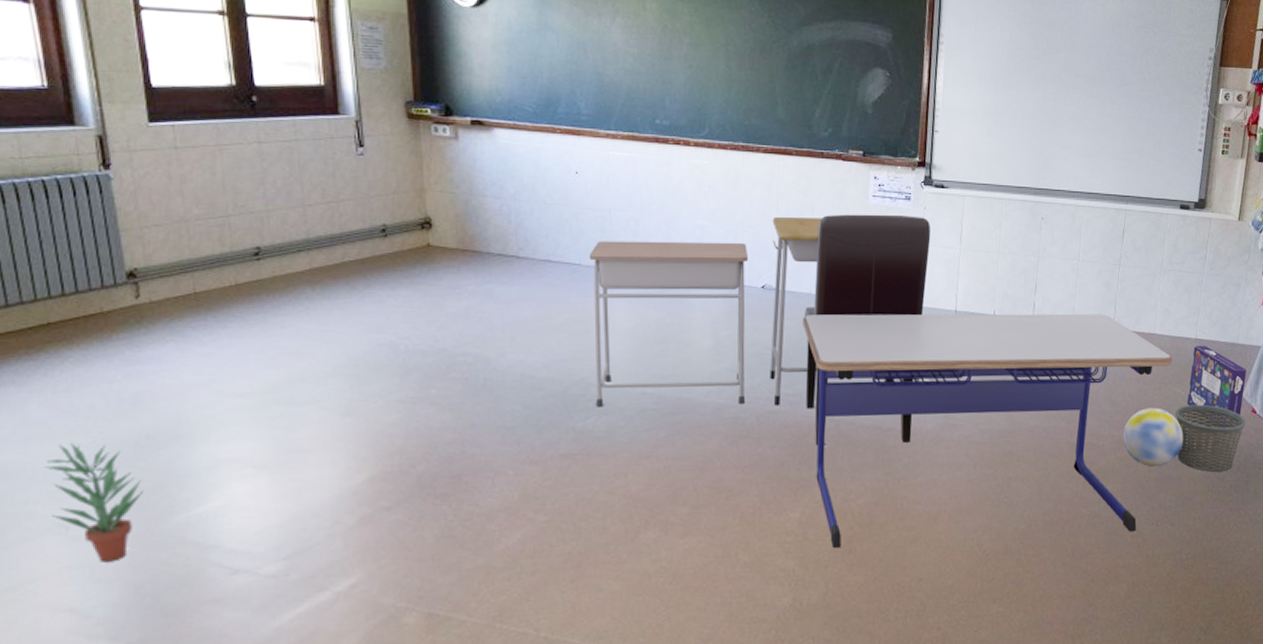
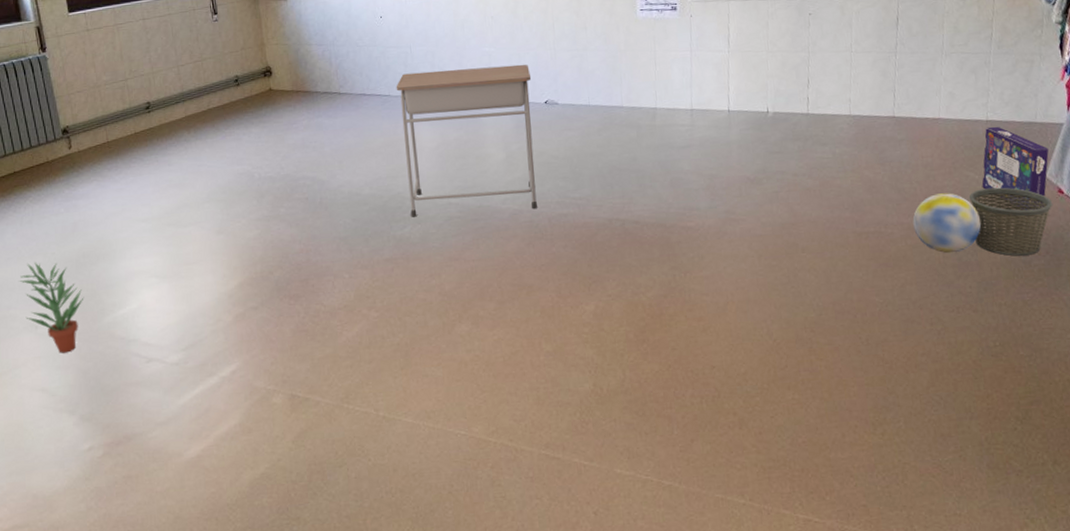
school desk: present [770,216,920,406] -> none [550,35,698,210]
school desk: present [802,313,1173,548] -> none [583,102,963,337]
chair: present [804,214,931,445] -> none [584,24,699,244]

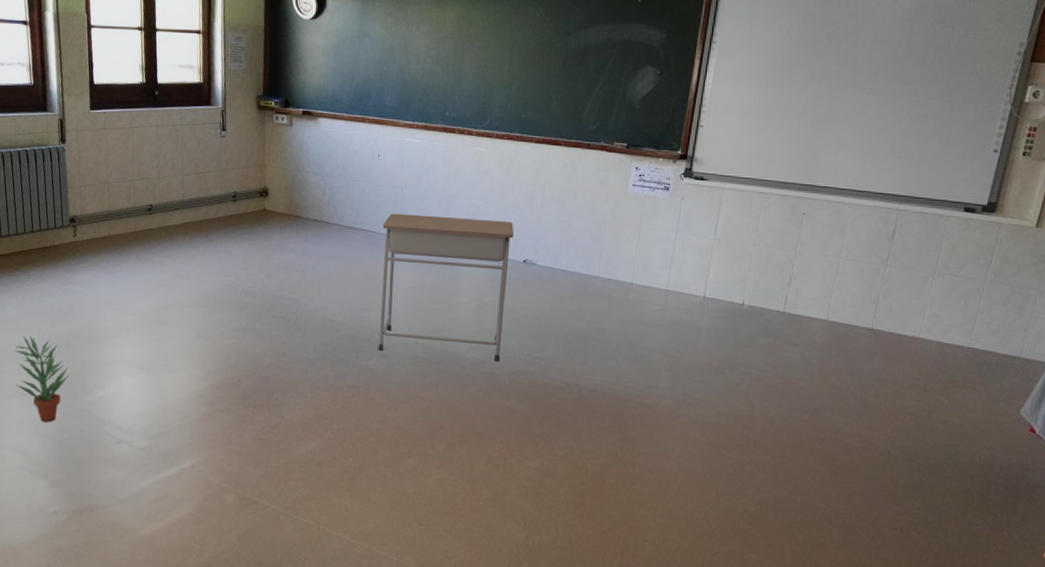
ball: present [912,193,982,254] -> none [871,412,943,473]
basket: present [970,187,1053,256] -> none [933,414,1022,488]
toy box: present [981,126,1049,211] -> none [950,354,1029,445]

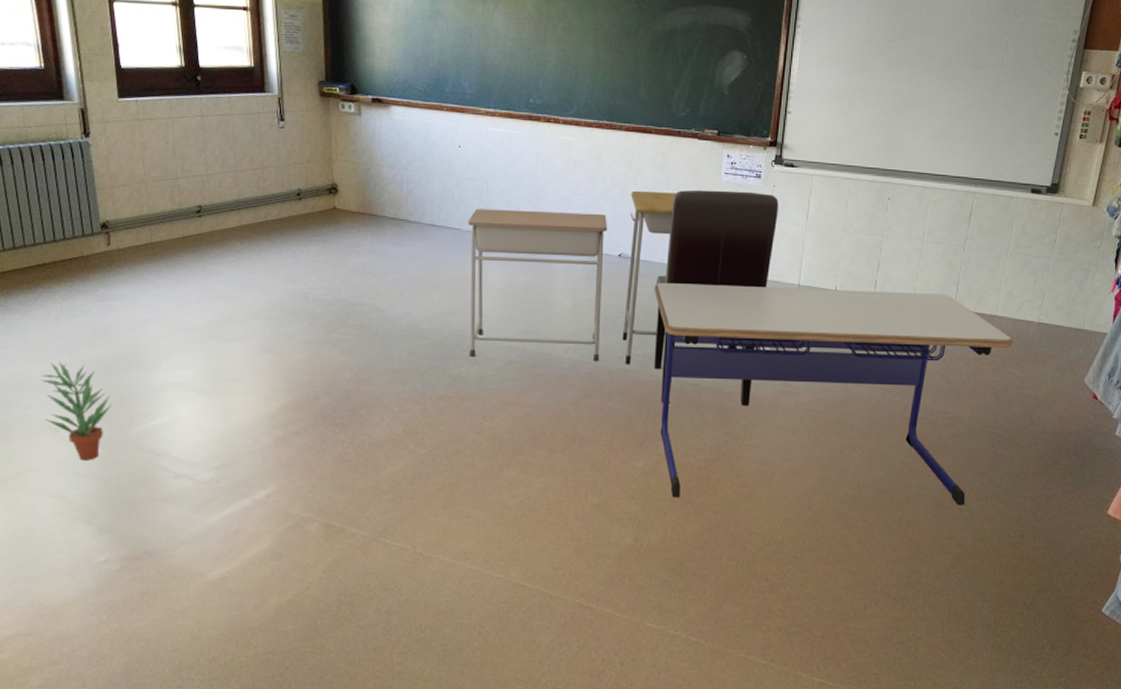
school desk: none [523,200,662,367] -> present [622,190,761,365]
chair: none [553,200,686,414] -> present [654,190,778,406]
school desk: none [556,289,939,533] -> present [654,283,1014,506]

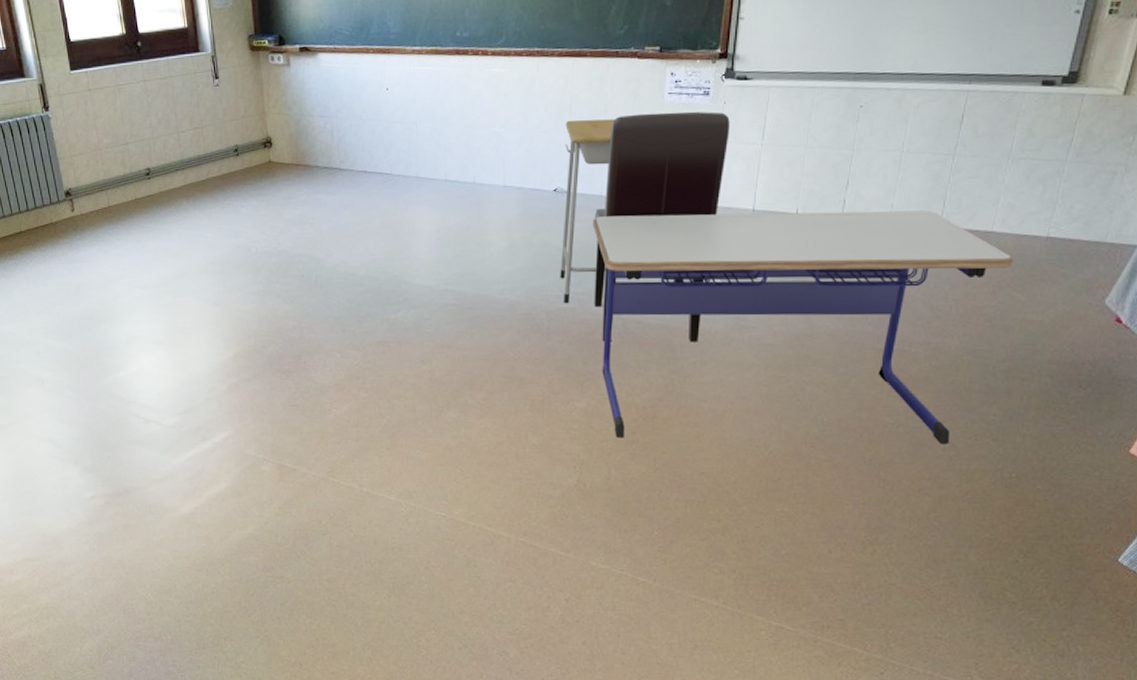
potted plant: present [40,362,112,460] -> none [27,320,87,408]
school desk: present [467,209,608,362] -> none [398,147,542,302]

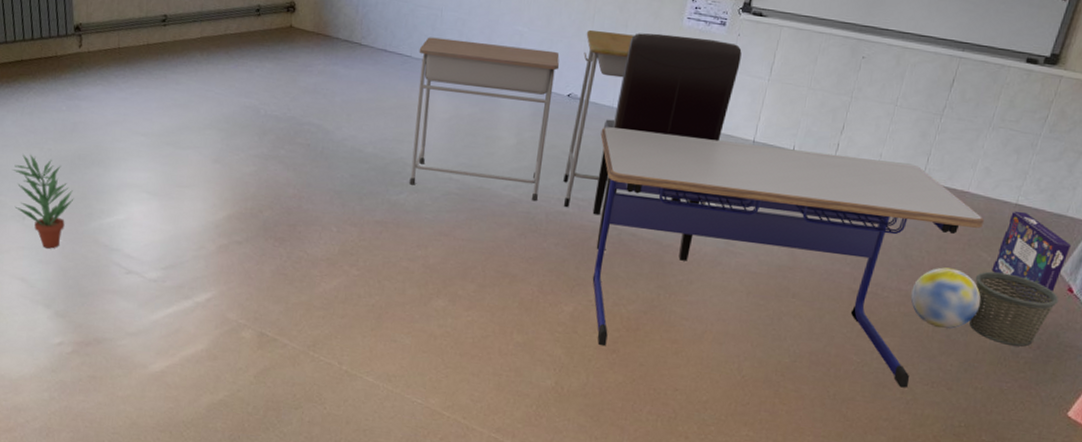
potted plant: none [27,320,87,408] -> present [13,154,74,249]
school desk: none [398,147,542,302] -> present [409,37,560,202]
ball: none [941,314,1020,378] -> present [910,267,982,329]
basket: none [1009,311,1107,386] -> present [969,271,1059,347]
toy box: none [1028,244,1115,339] -> present [991,210,1072,304]

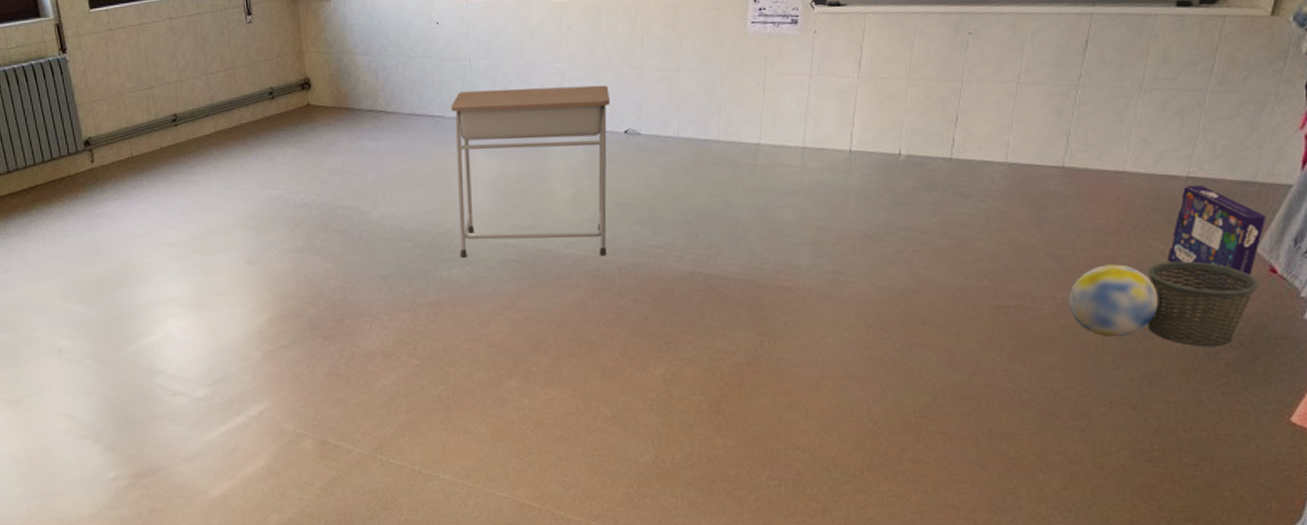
potted plant: present [13,154,74,249] -> none [42,283,108,380]
school desk: present [563,29,706,208] -> none [633,52,803,259]
chair: present [592,33,742,261] -> none [670,42,821,300]
school desk: present [592,127,985,388] -> none [668,148,1150,413]

